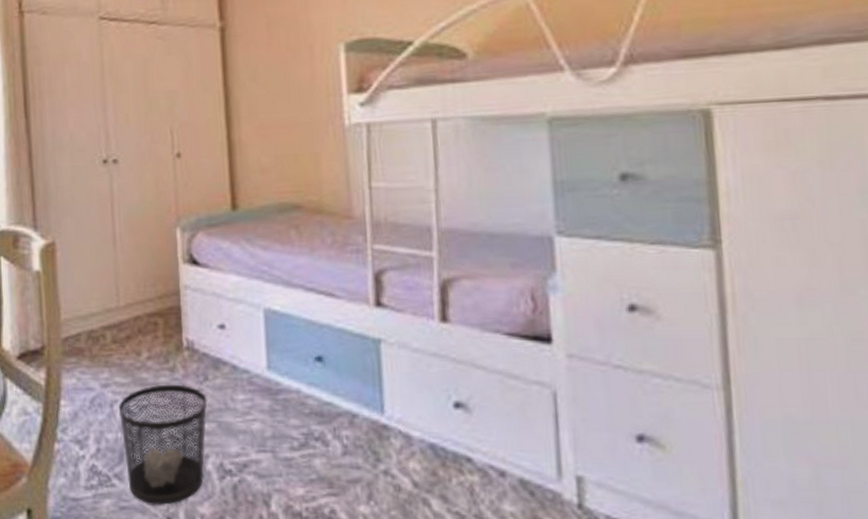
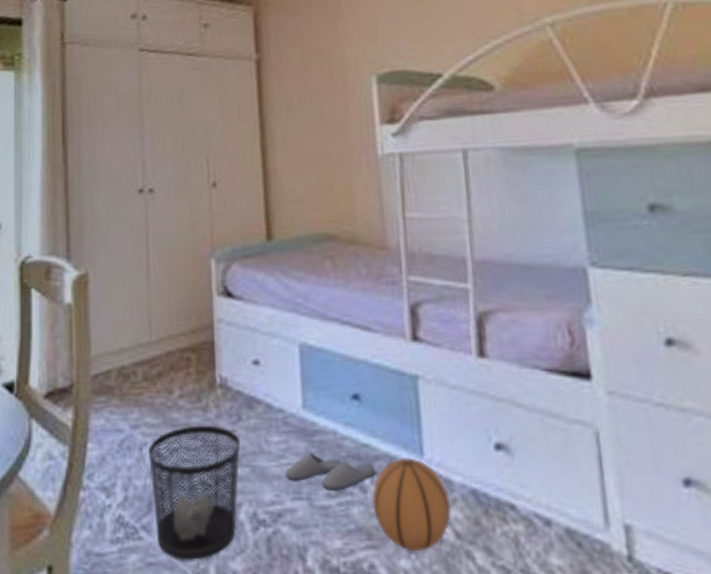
slippers: none [250,409,338,444] -> present [285,452,376,490]
basketball: none [333,415,410,499] -> present [371,457,452,552]

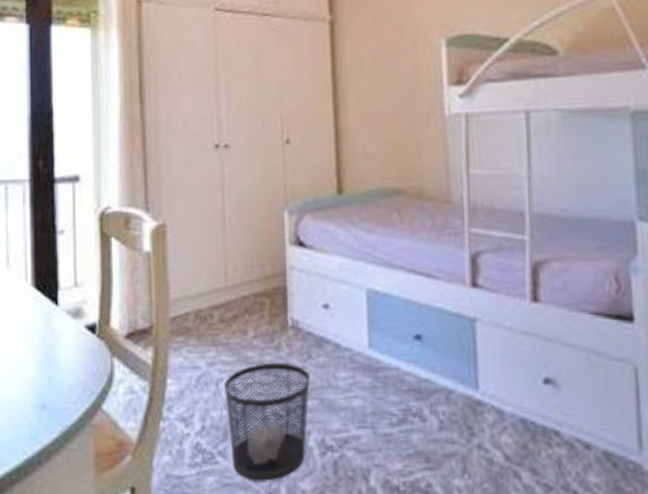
slippers: present [285,452,376,490] -> none [351,386,435,420]
basketball: present [371,457,452,552] -> none [429,391,502,473]

